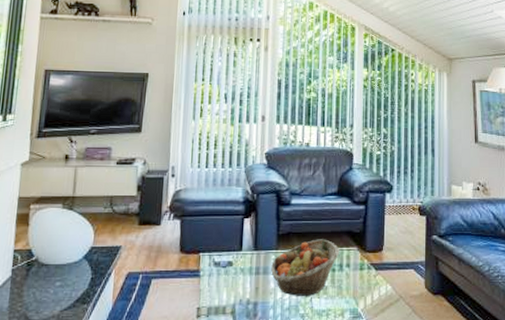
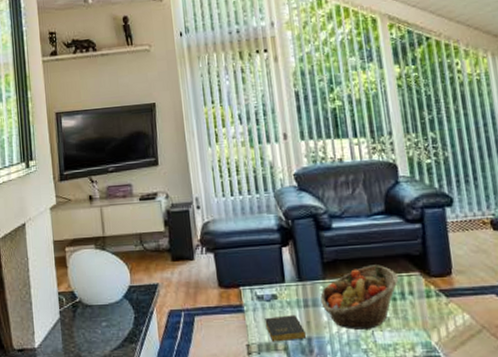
book: none [218,281,253,306] -> present [265,314,306,342]

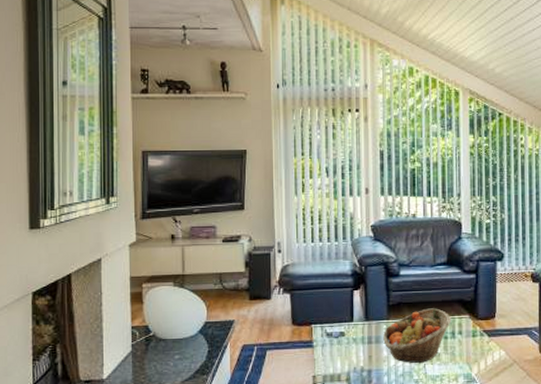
book: present [265,314,306,342] -> none [331,350,366,374]

